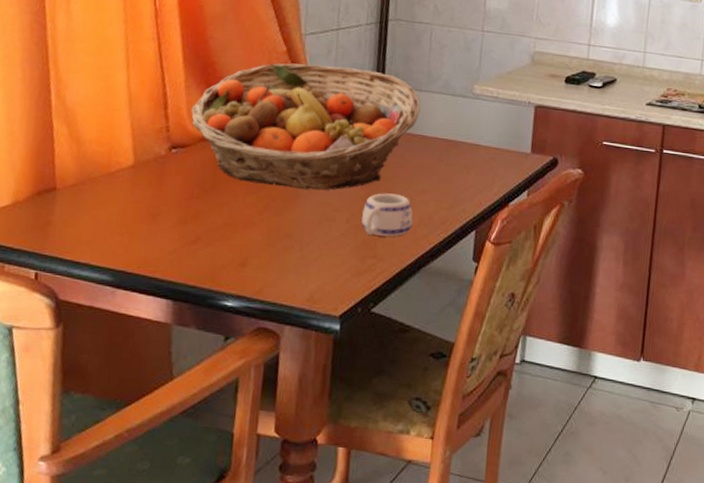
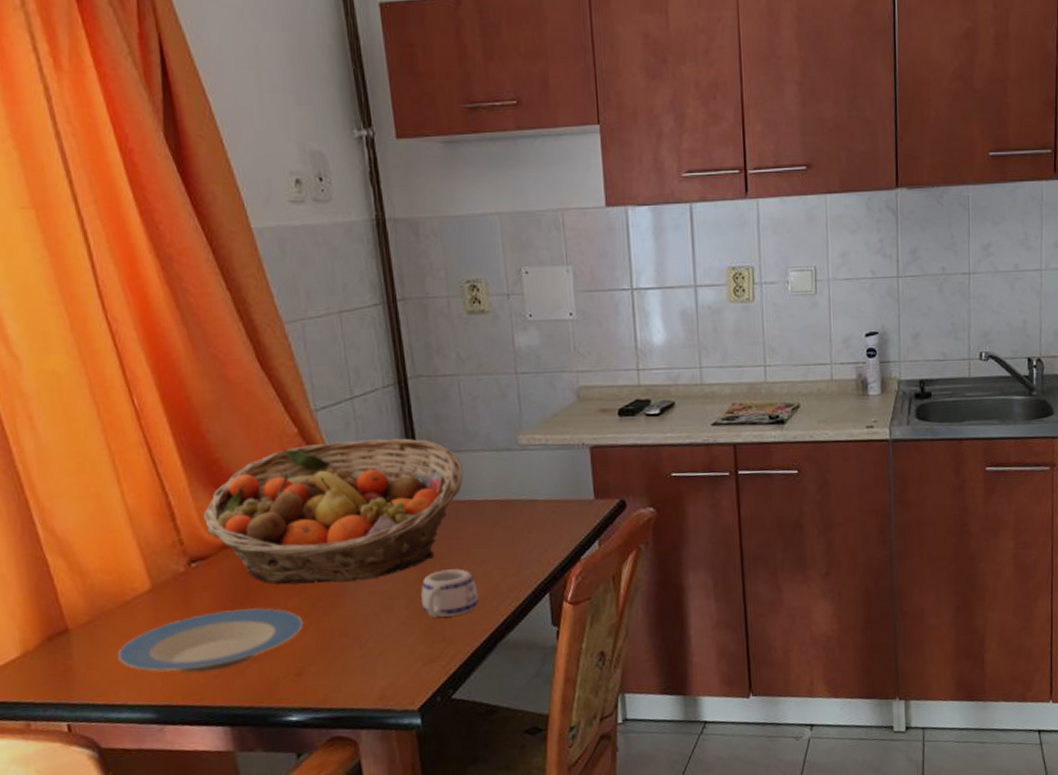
plate: none [91,195,256,248] -> present [117,608,304,674]

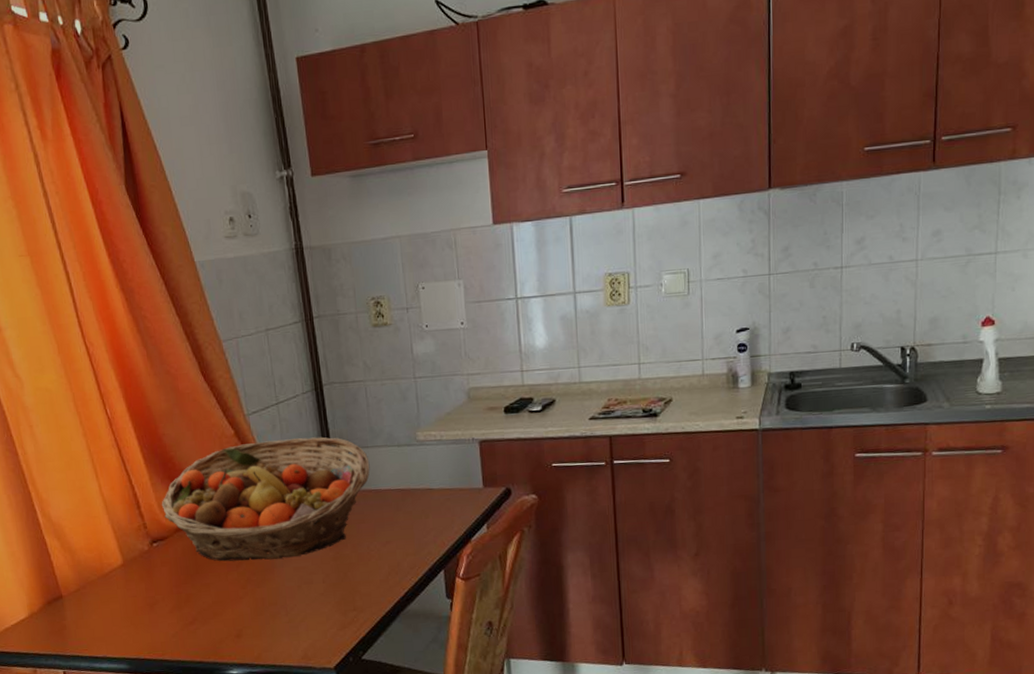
plate: present [117,608,304,674] -> none [99,580,241,634]
mug: present [421,569,479,618] -> none [335,548,384,590]

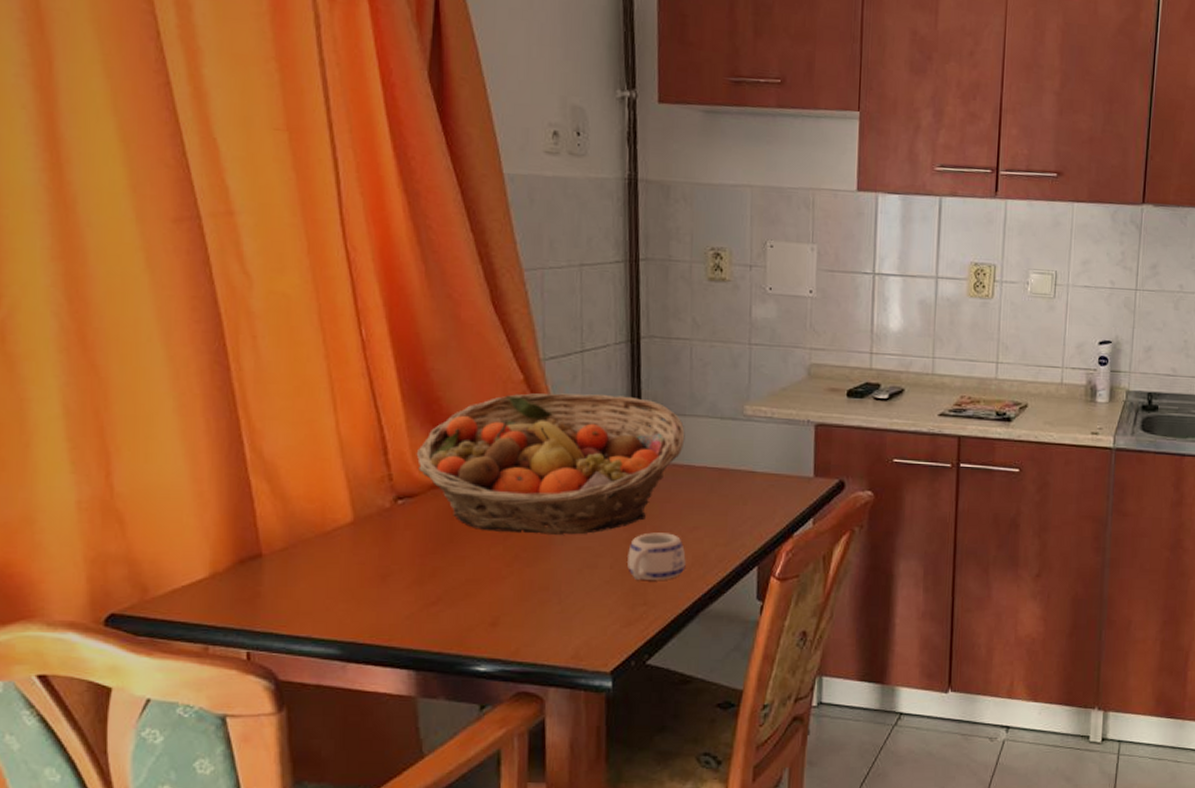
mug: none [335,548,384,590] -> present [627,532,686,580]

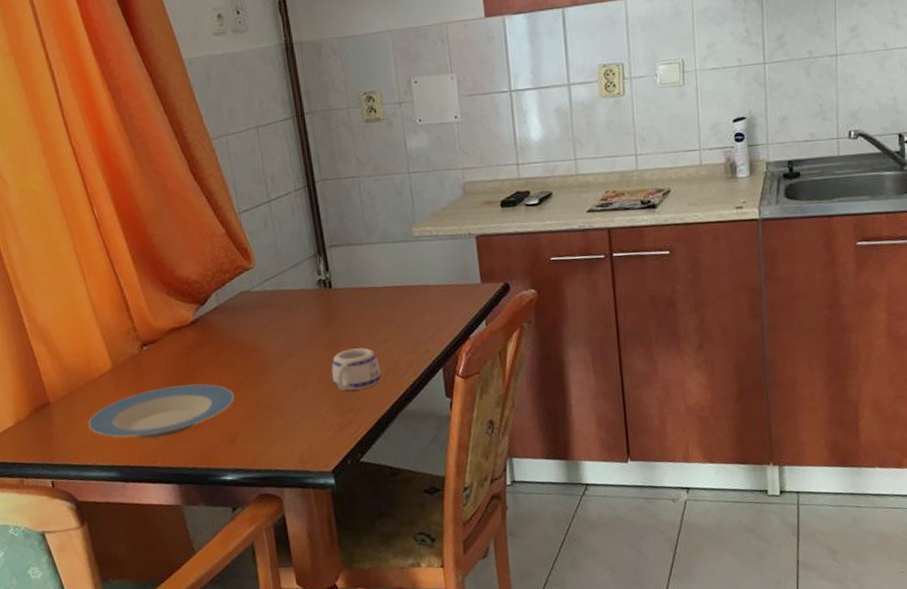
plate: none [308,551,505,613] -> present [87,384,235,440]
fruit basket: present [416,393,685,535] -> none [151,234,365,364]

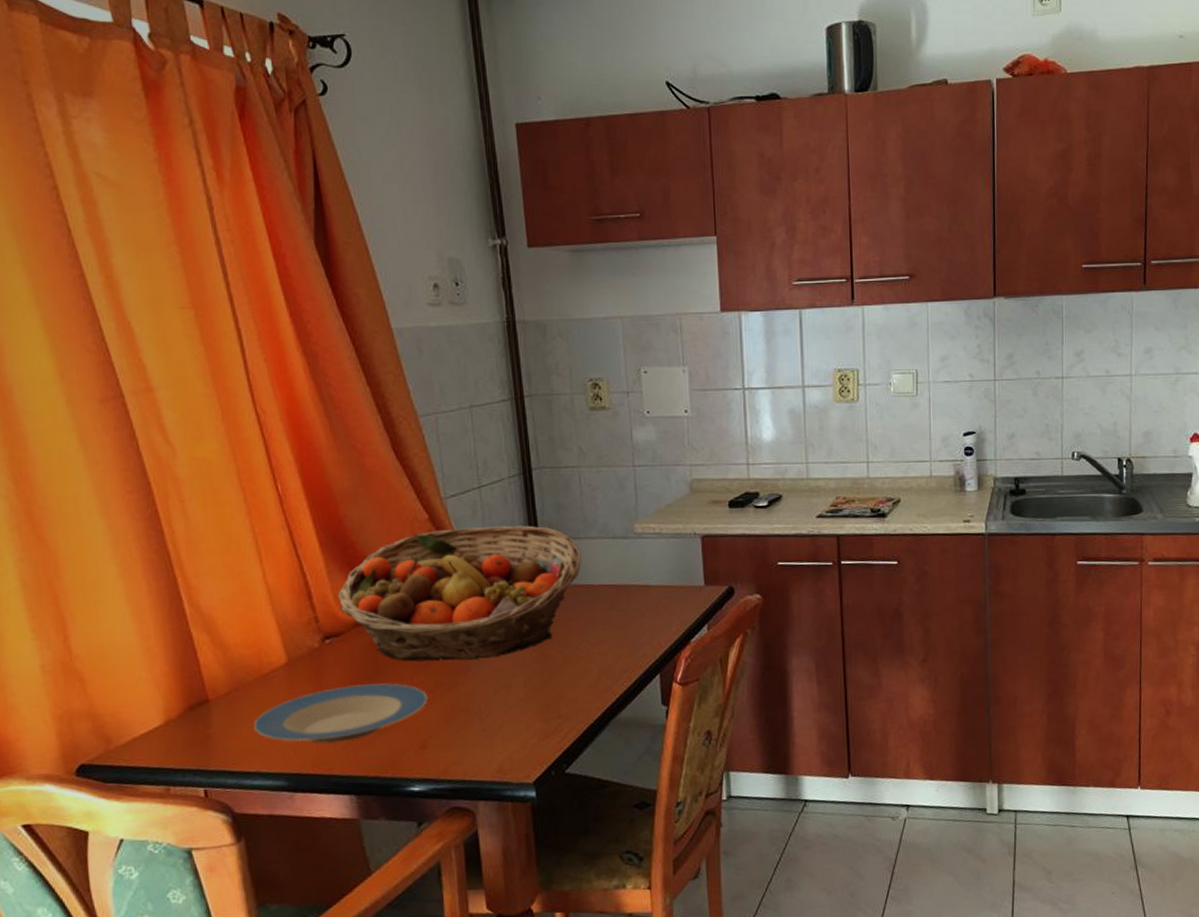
fruit basket: none [151,234,365,364] -> present [337,525,582,662]
mug: present [331,348,381,391] -> none [539,649,593,695]

